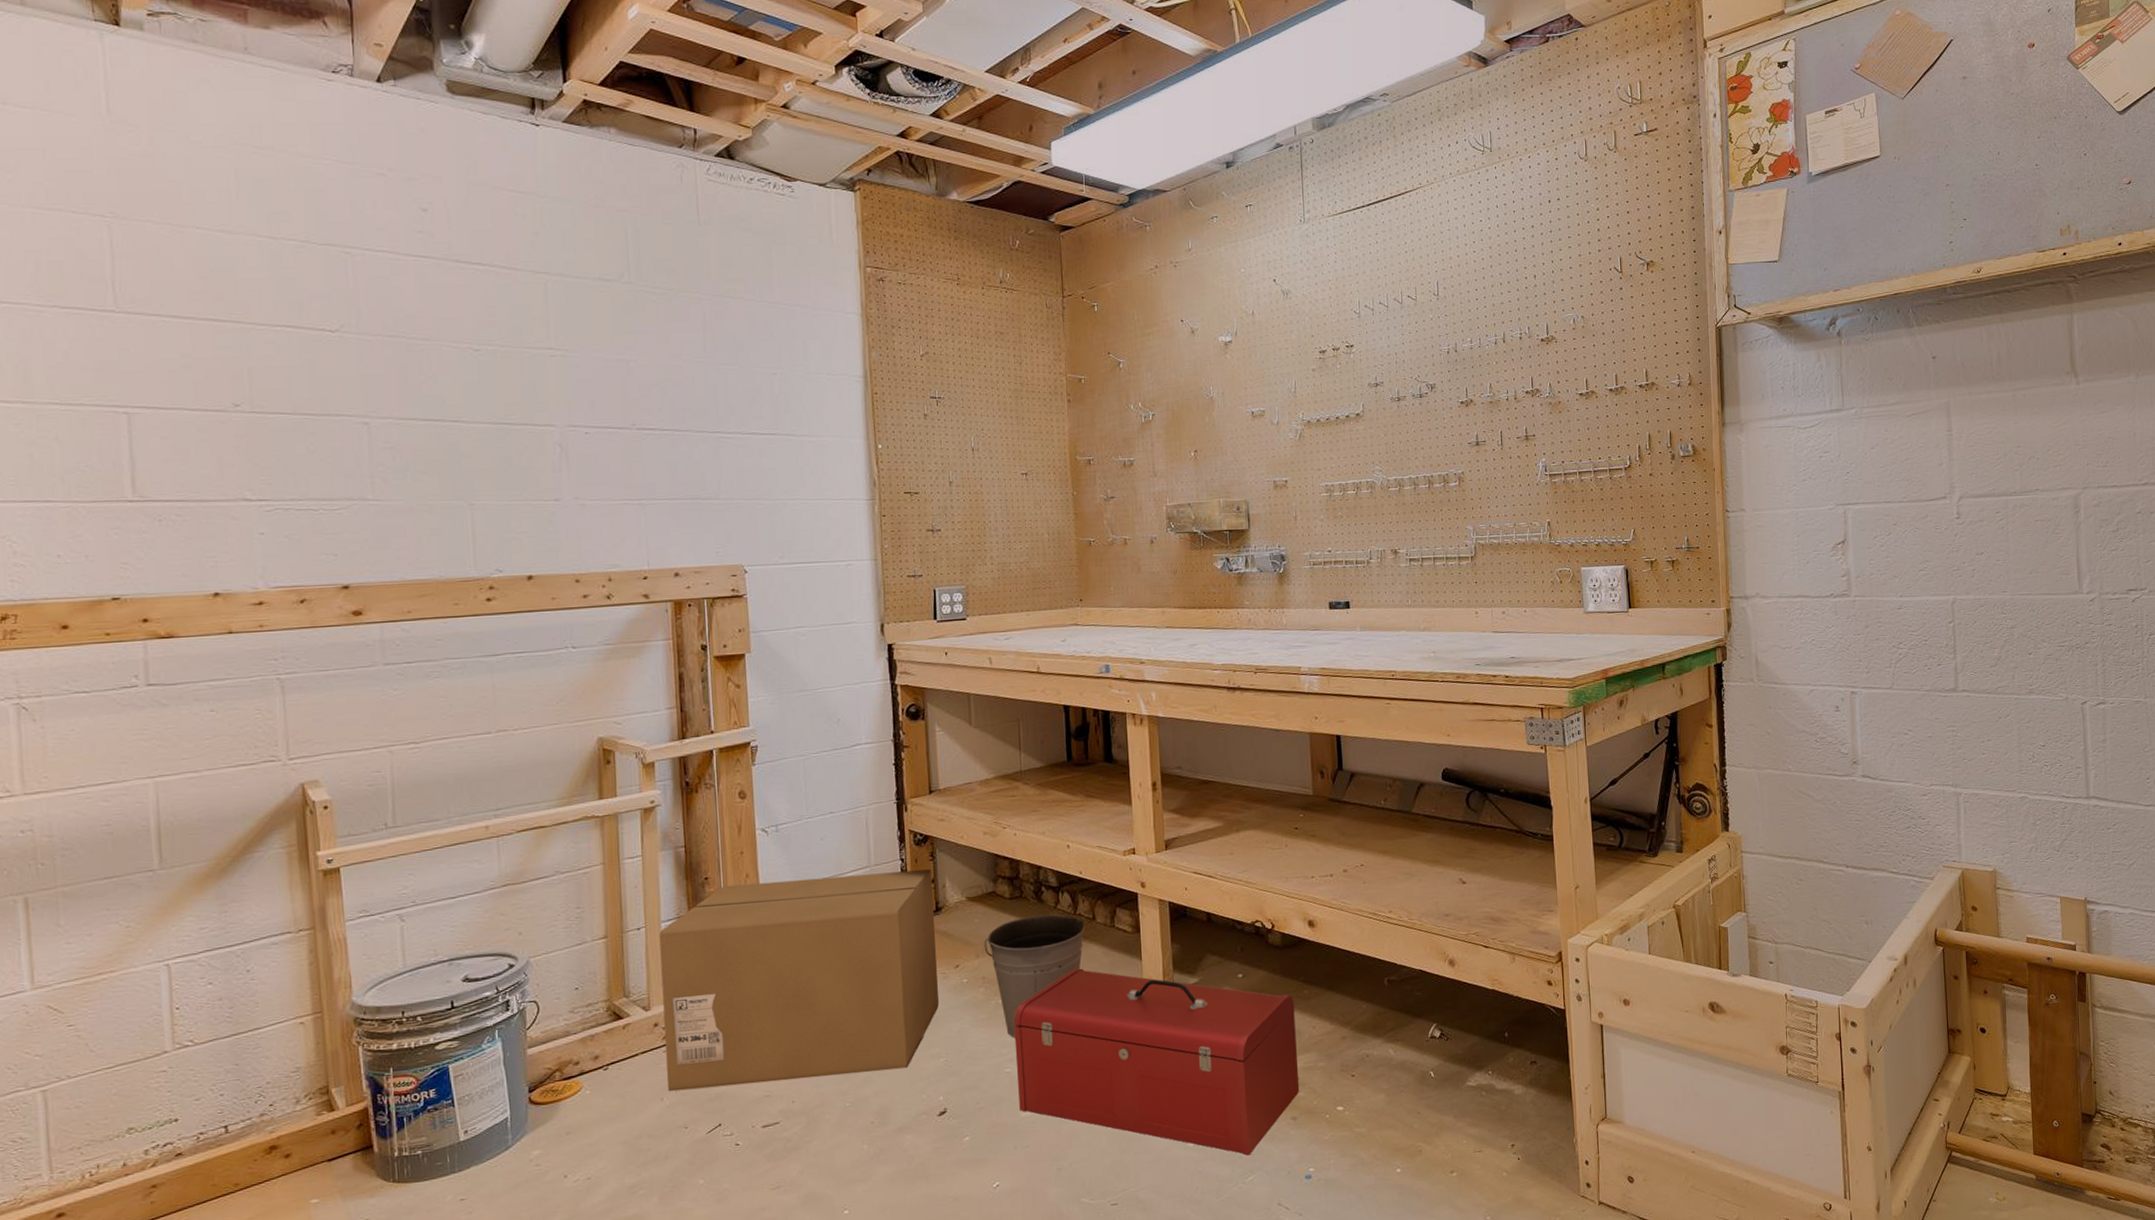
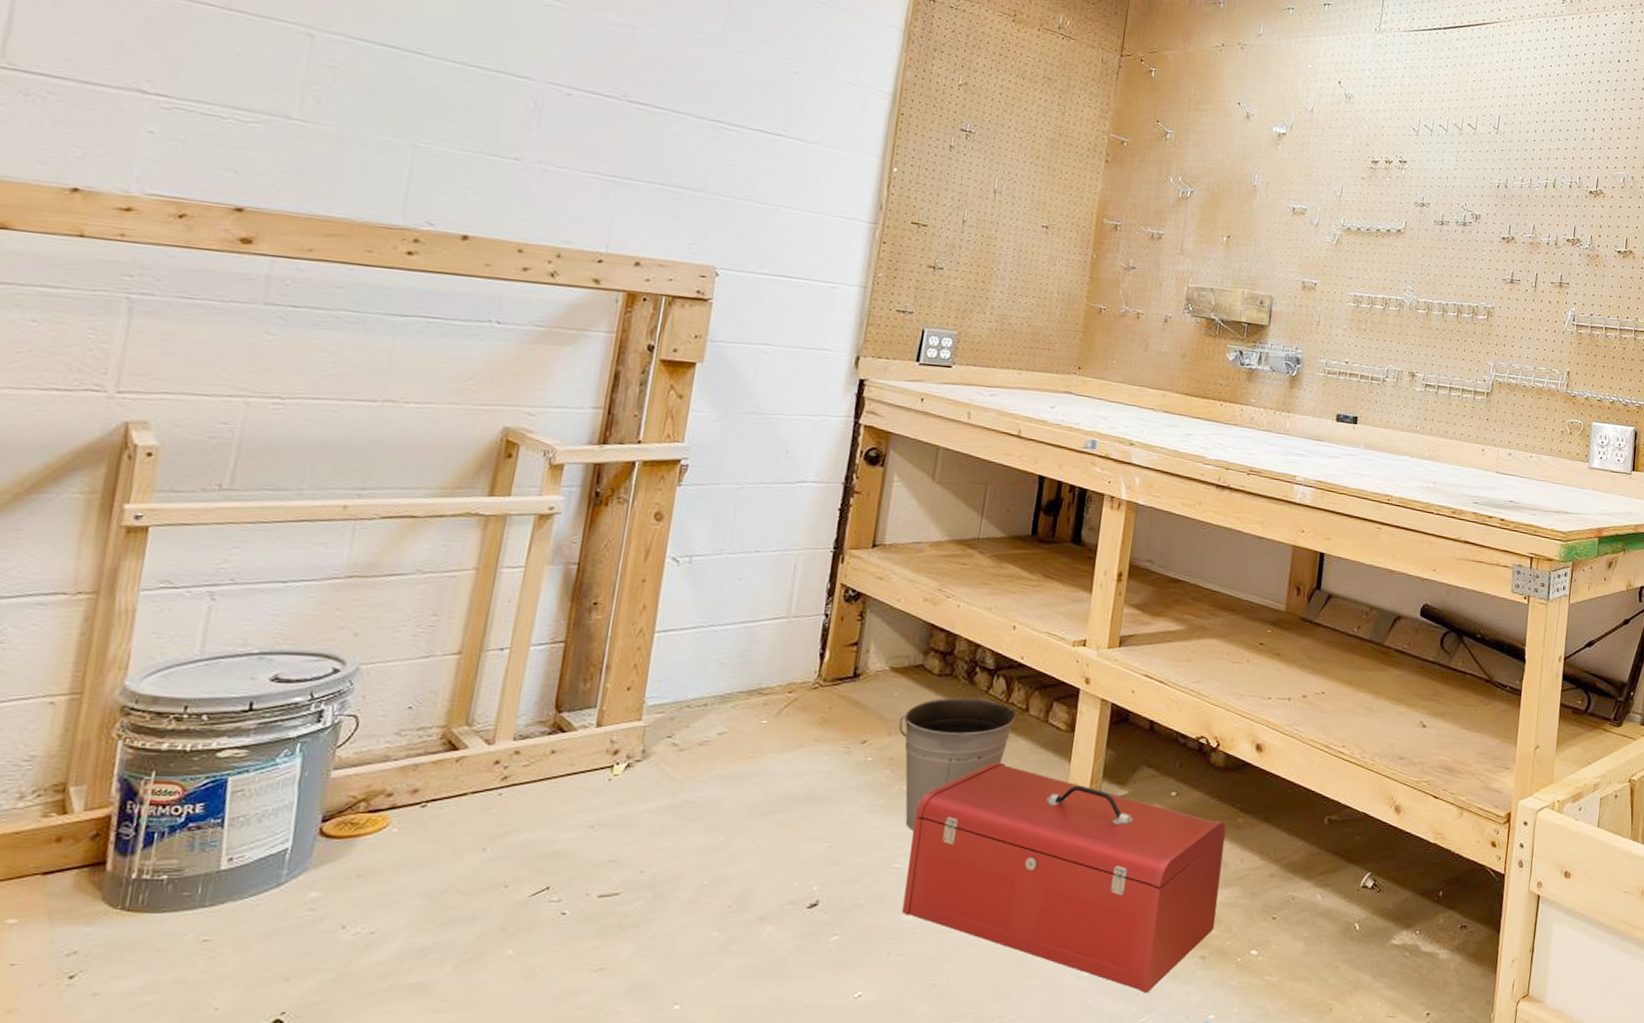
box: present [659,869,940,1092] -> none [494,614,857,849]

